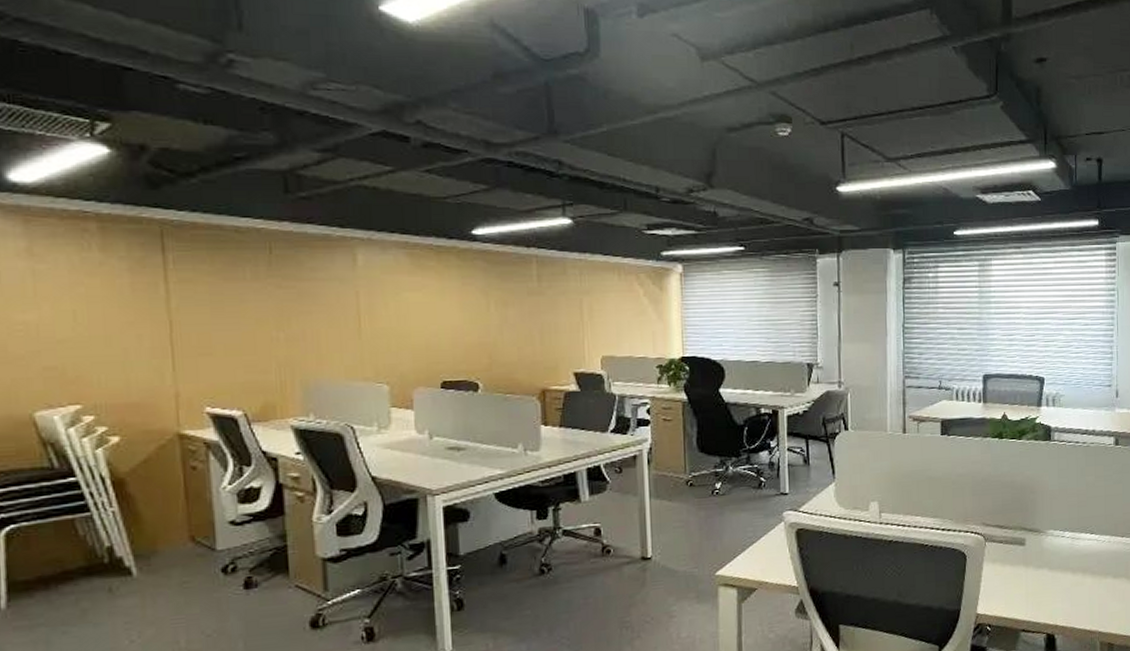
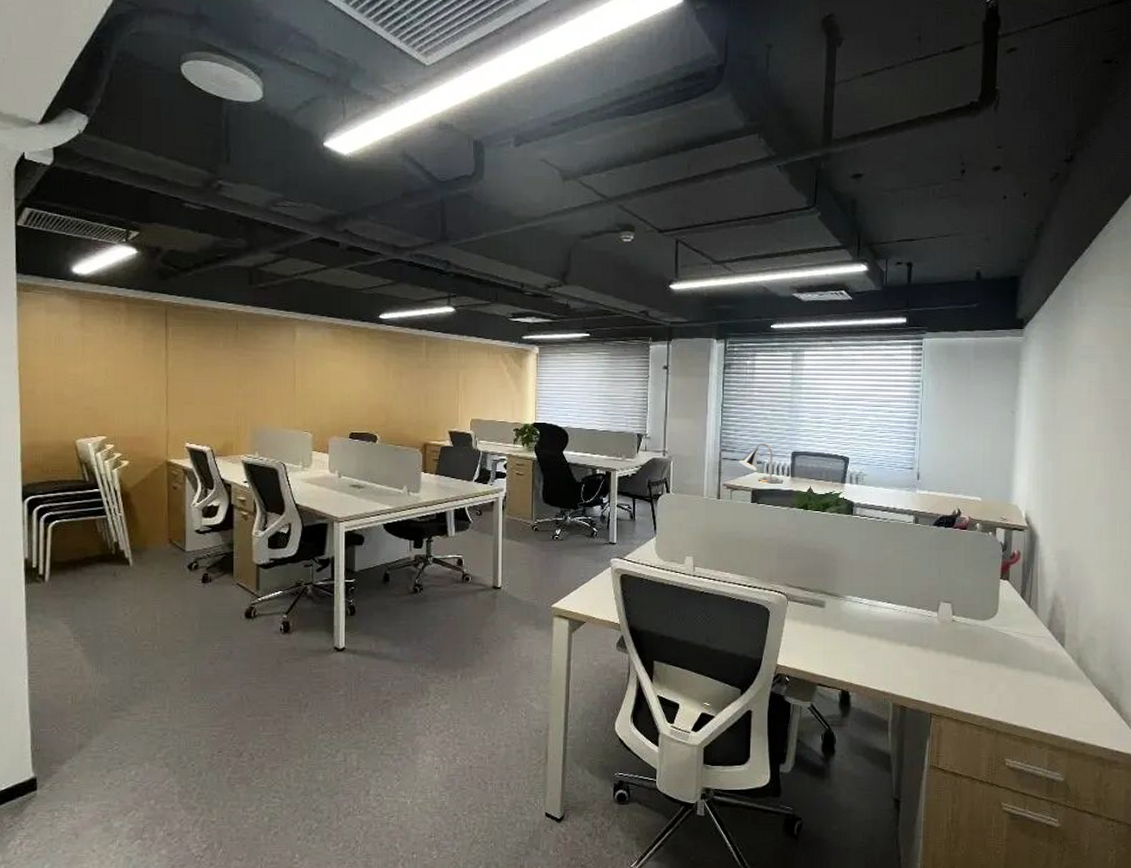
table lamp: none [925,367,976,412] -> present [739,443,784,484]

